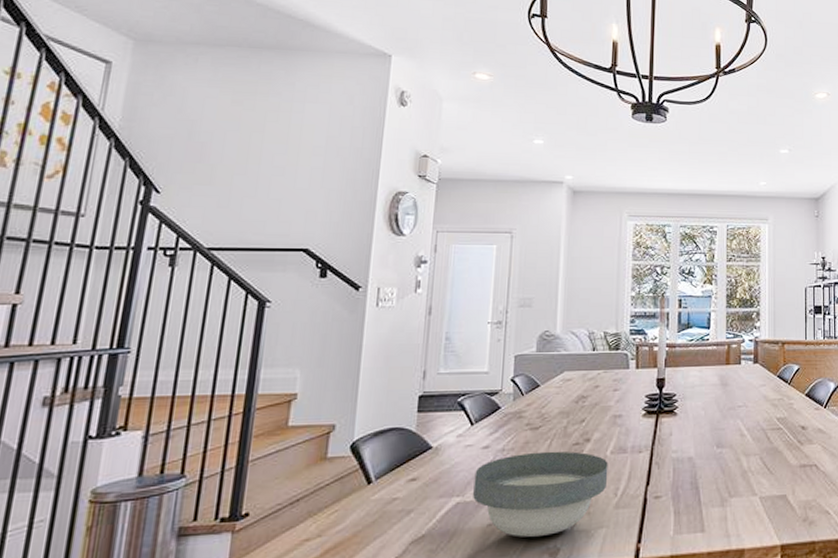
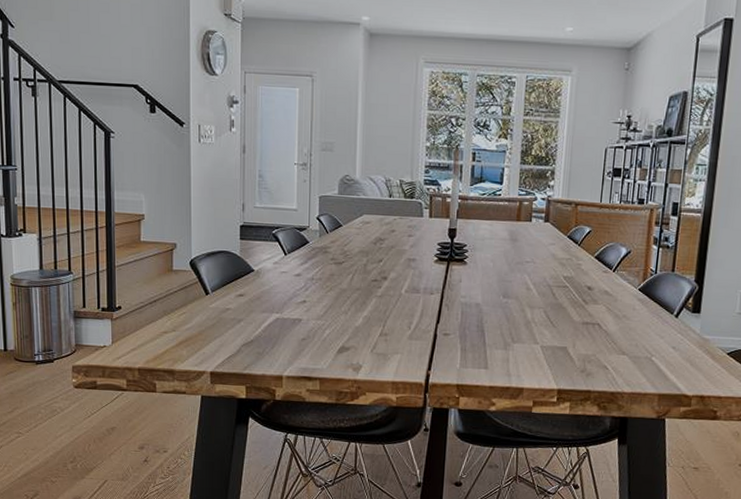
bowl: present [473,451,608,537] -> none [289,283,403,354]

